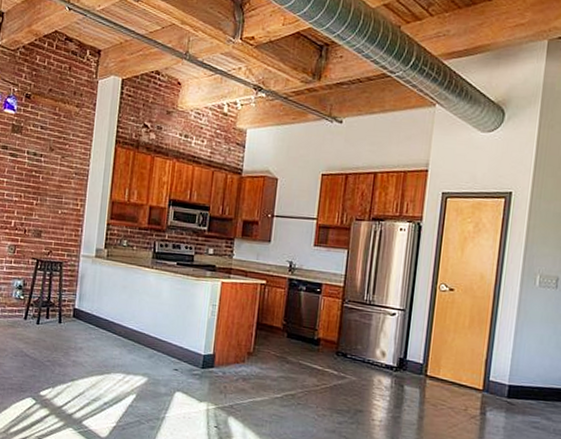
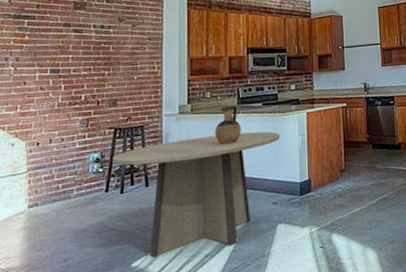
dining table: none [32,283,191,400] -> present [112,131,281,258]
ceramic jug: none [126,257,153,299] -> present [214,105,241,145]

